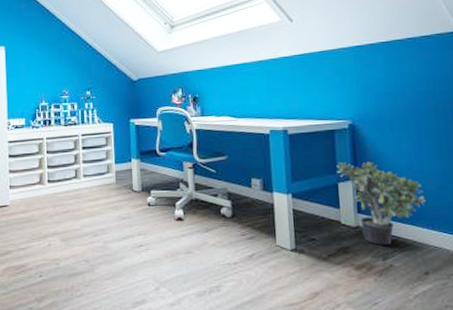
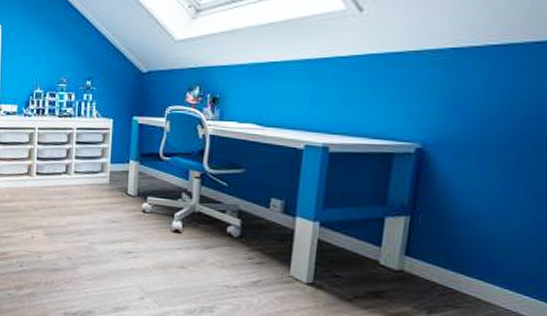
potted plant: present [336,161,426,245] -> none [387,193,508,298]

